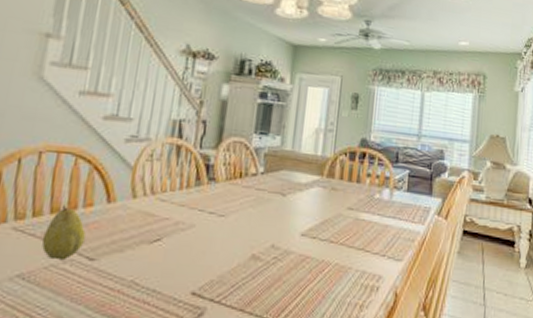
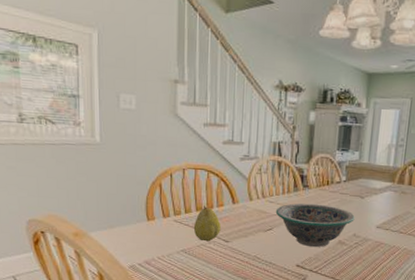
decorative bowl: none [167,201,274,266] -> present [275,203,355,248]

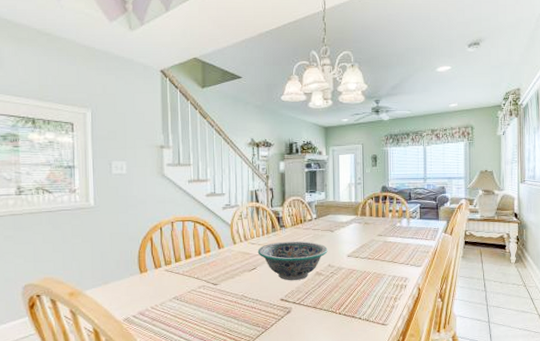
fruit: present [193,205,221,242] -> none [183,253,209,287]

